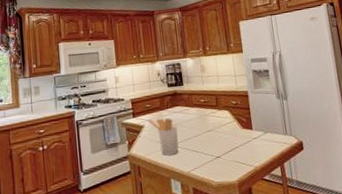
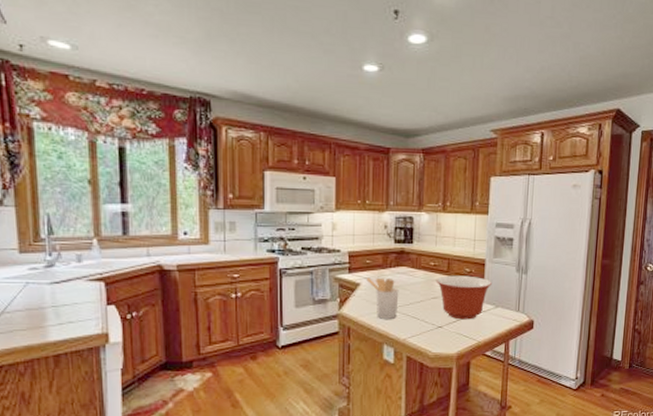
mixing bowl: none [207,107,257,149] -> present [436,275,492,320]

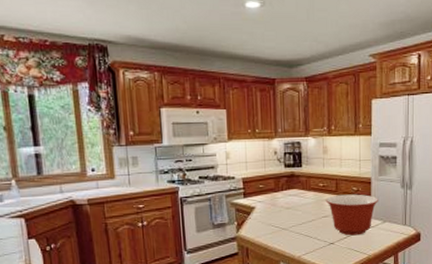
utensil holder: present [366,277,399,319] -> none [260,200,292,239]

